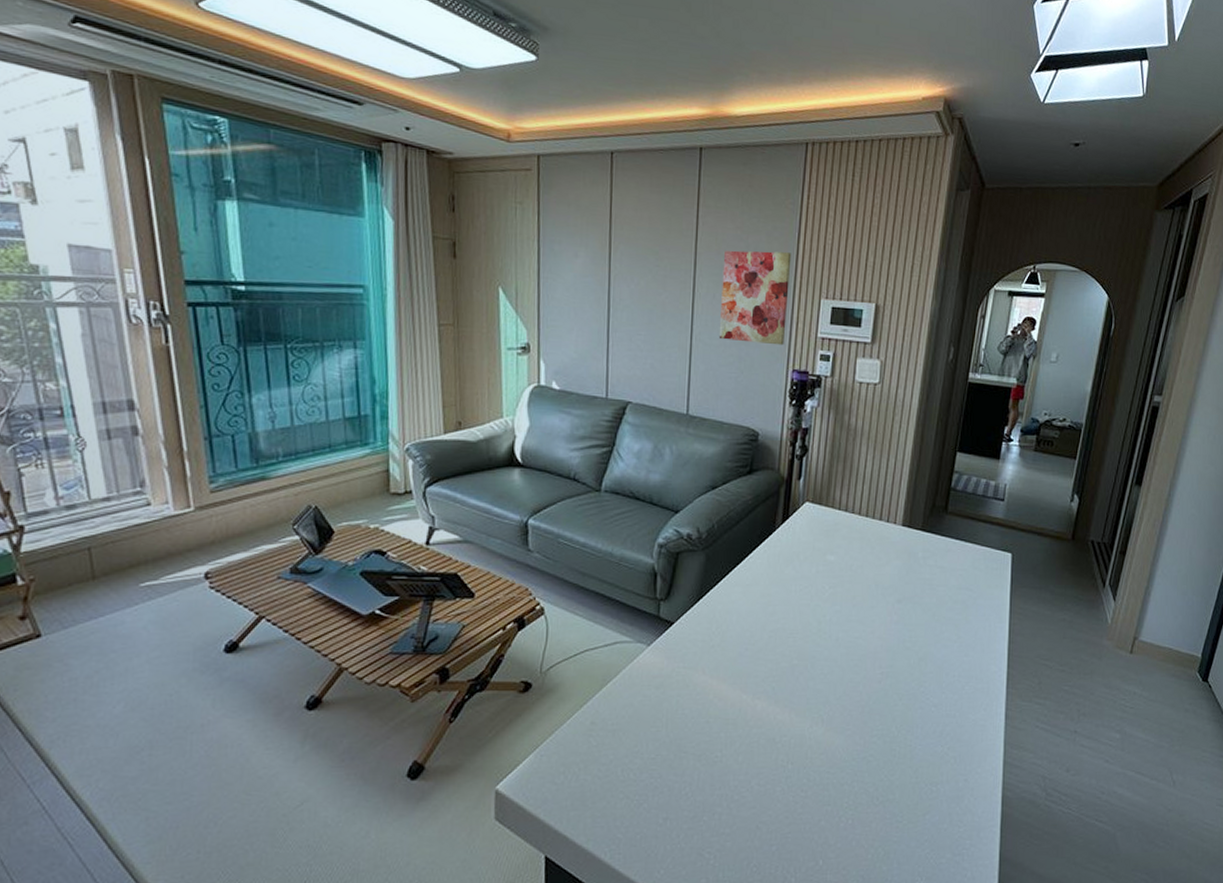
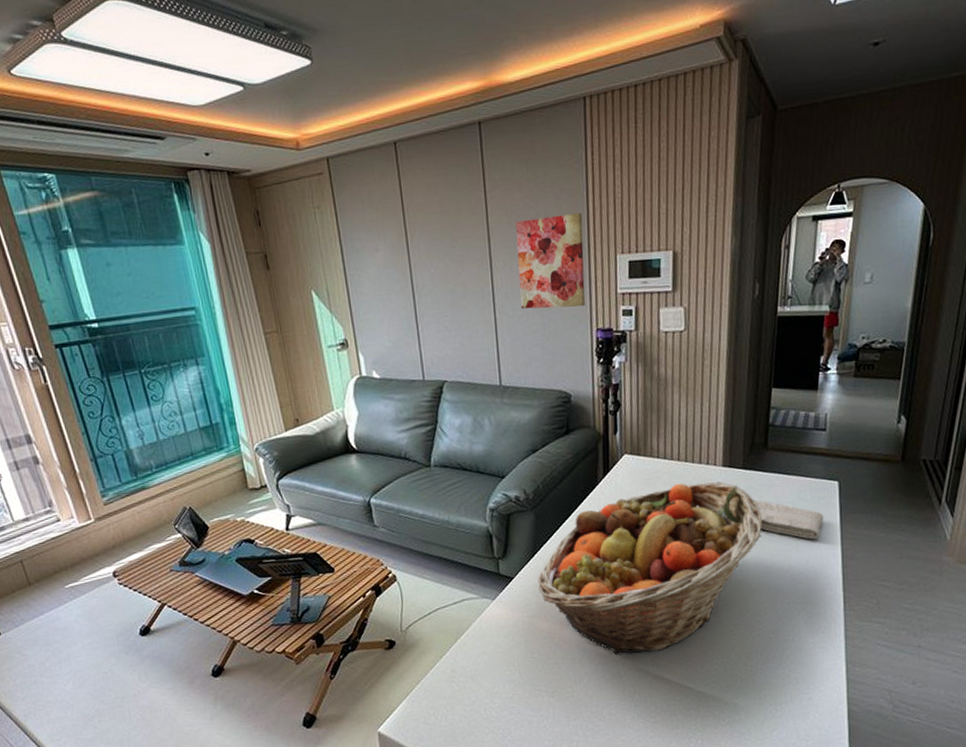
fruit basket: none [699,538,936,718] -> present [538,482,763,655]
washcloth: none [929,563,995,610] -> present [754,499,824,539]

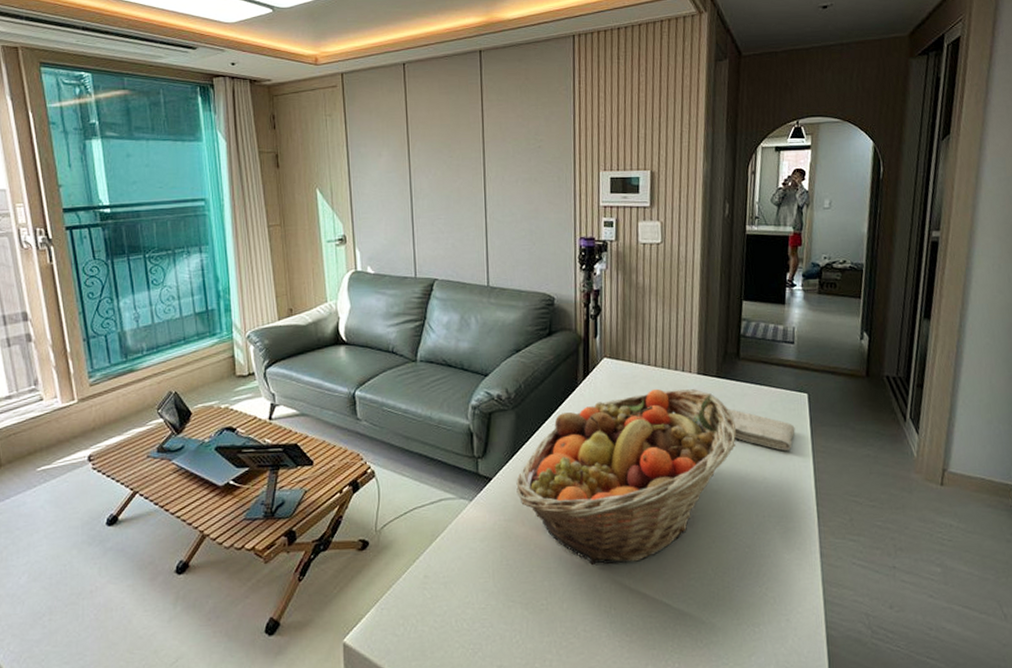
wall art: present [515,213,586,310] -> none [508,133,570,217]

